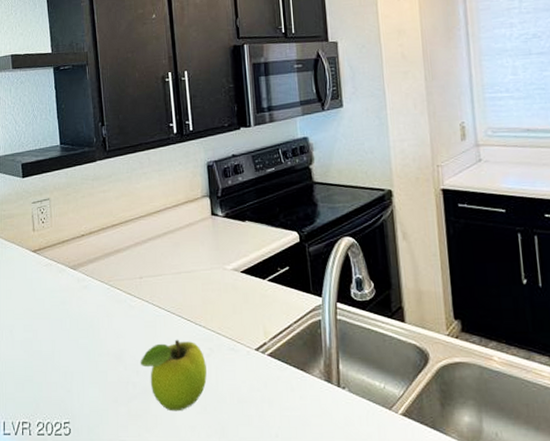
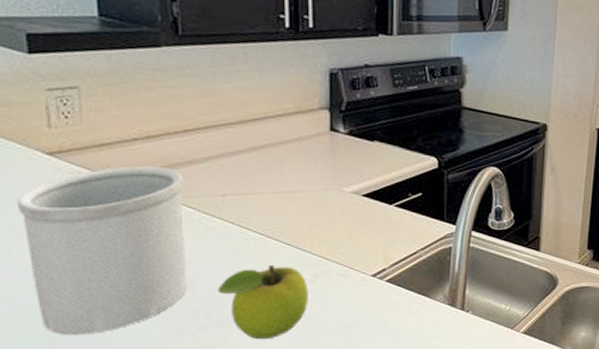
utensil holder: none [16,257,119,402] -> present [16,166,187,336]

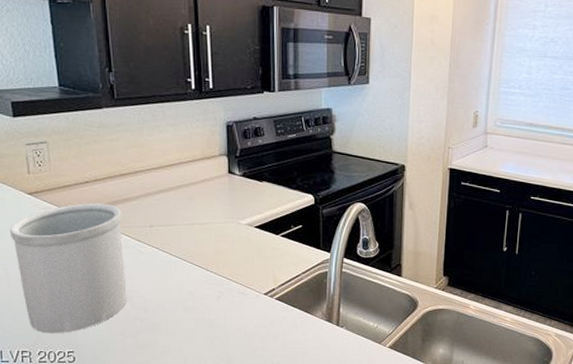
fruit: present [217,264,308,340] -> none [148,282,216,343]

